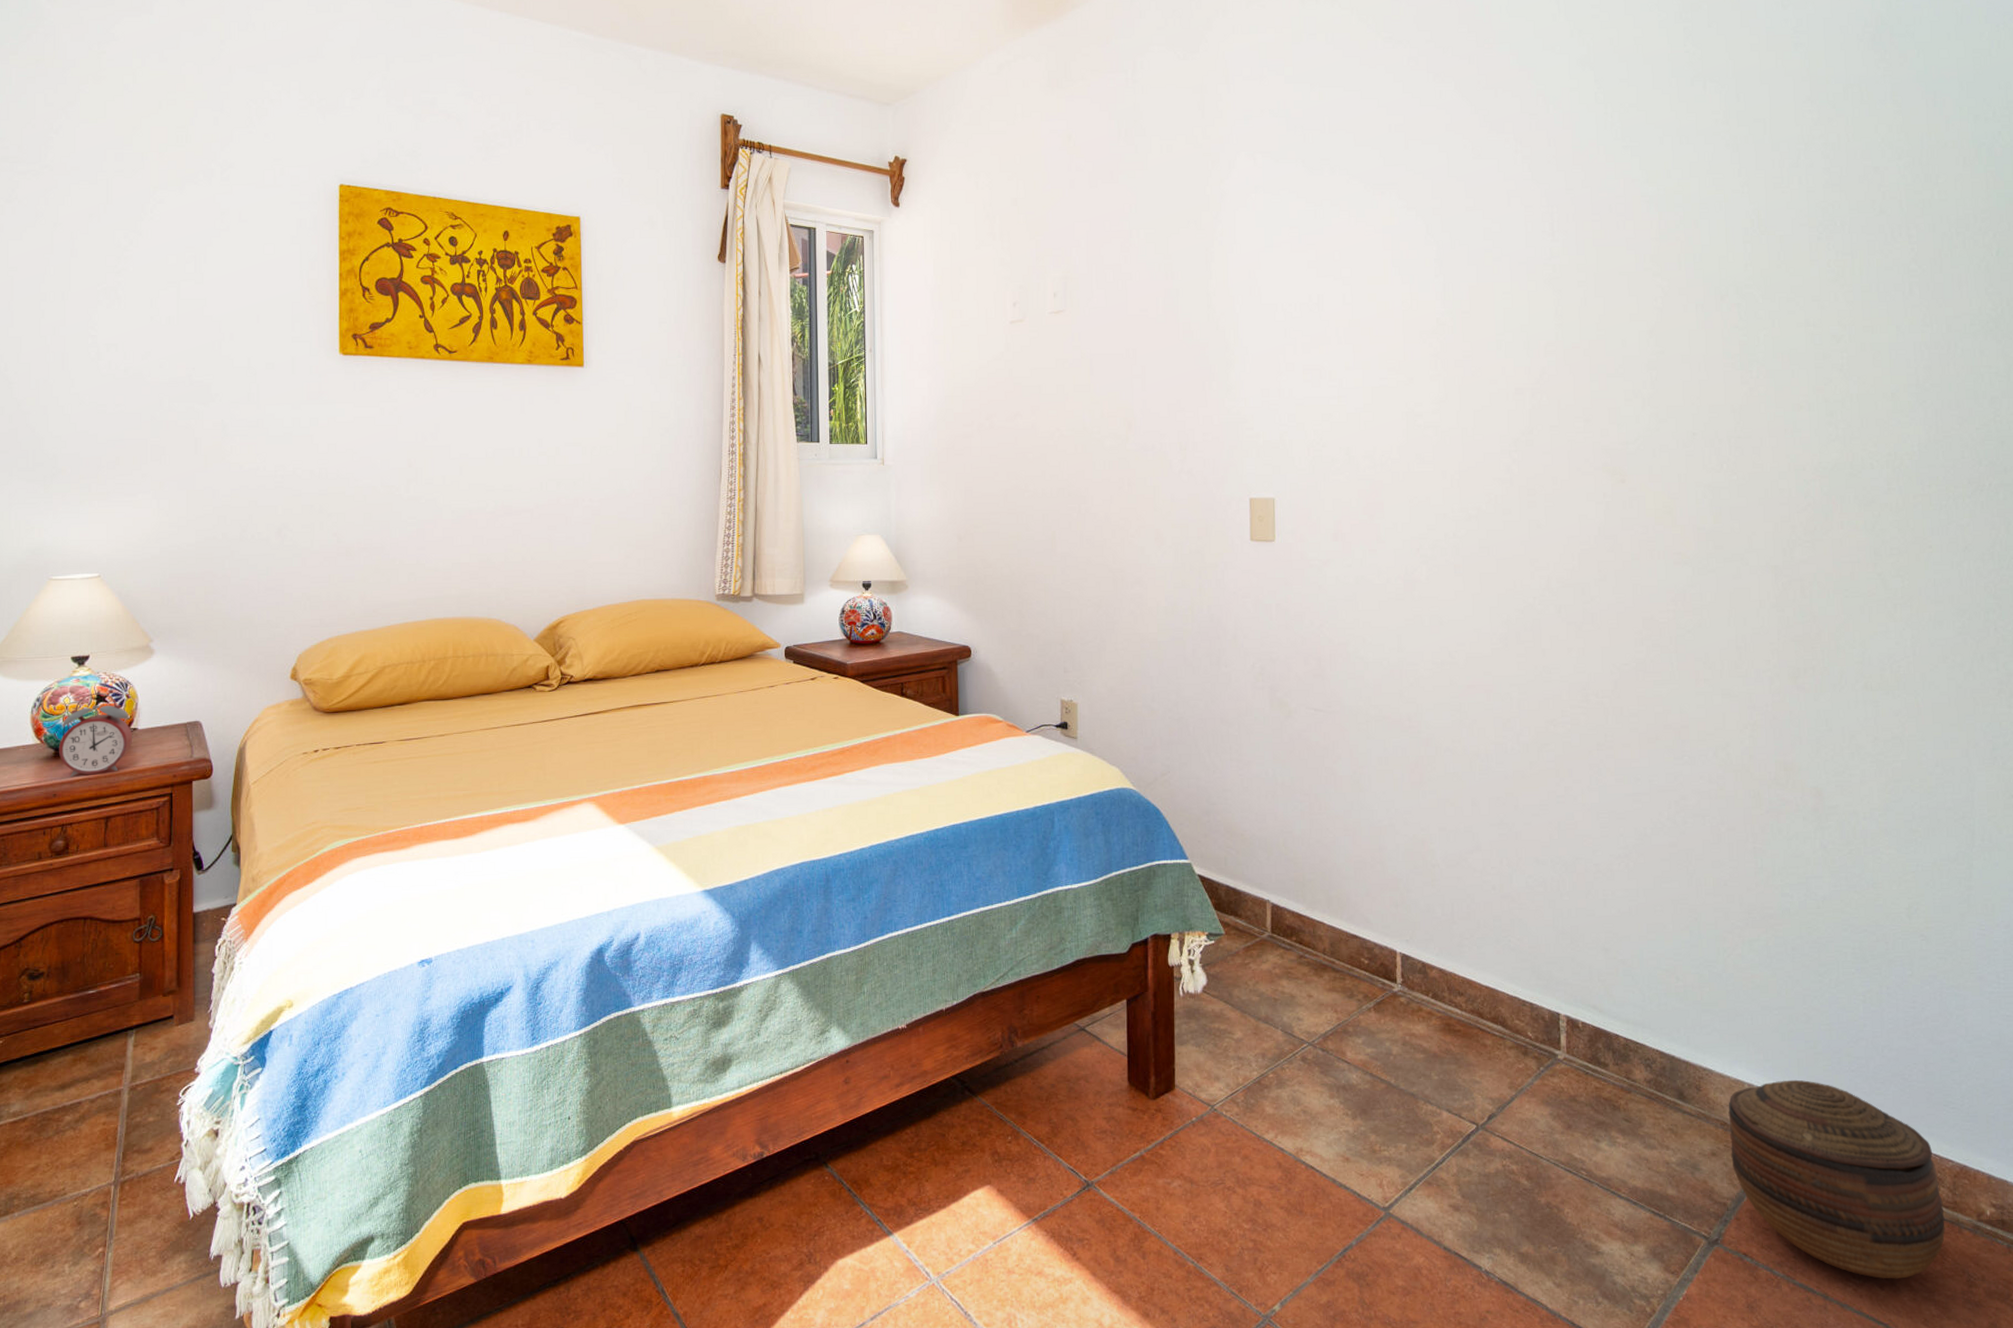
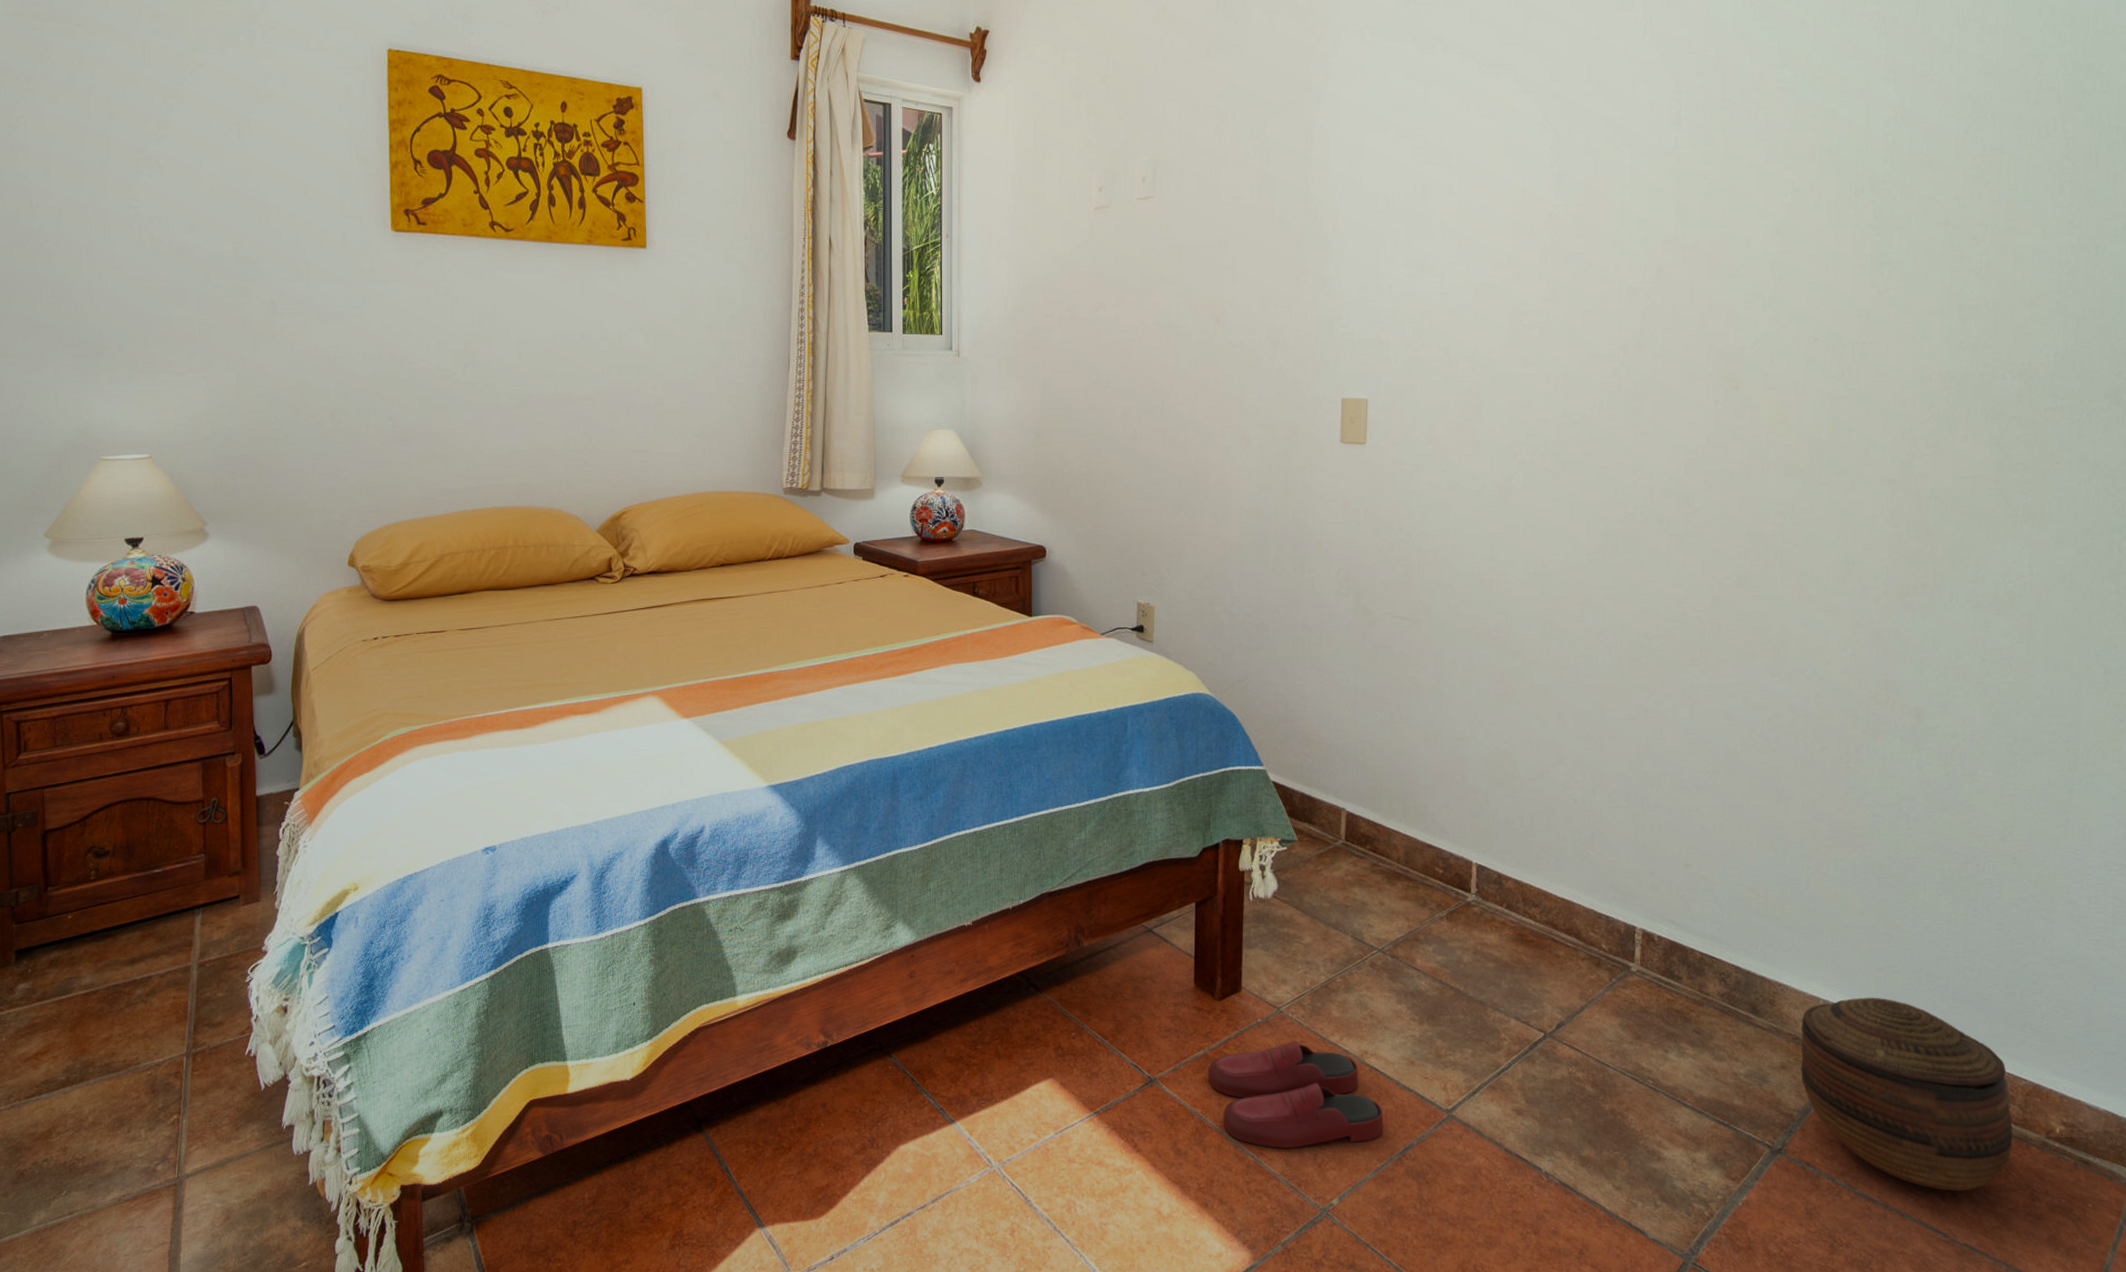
alarm clock: present [58,692,132,778] -> none [115,575,189,660]
slippers: none [1145,1139,1322,1252] -> present [1208,1040,1384,1148]

